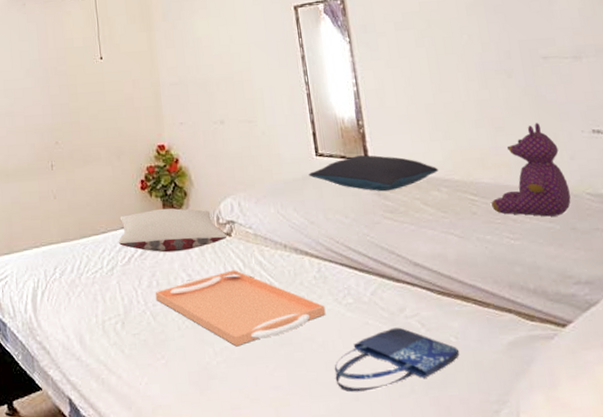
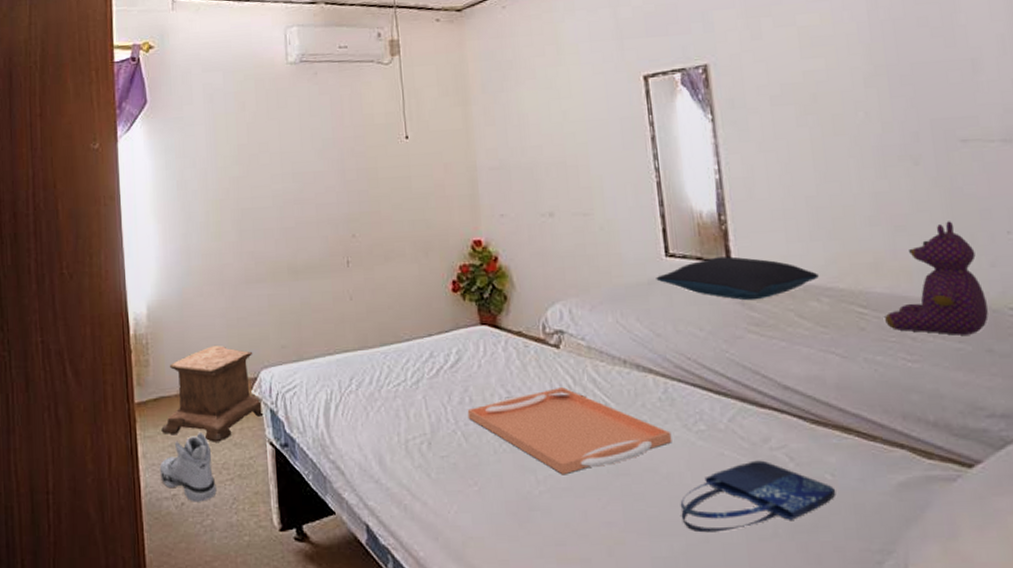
pillow: present [118,208,227,253] -> none [425,313,555,365]

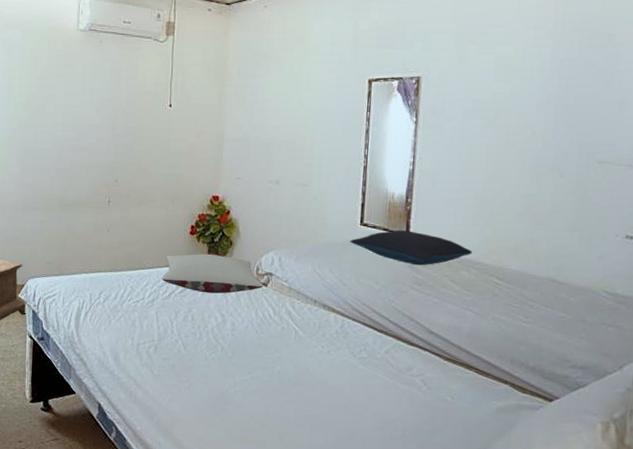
pillow: none [425,313,555,365] -> present [161,253,264,294]
serving tray: present [467,387,672,475] -> none [188,316,341,381]
shopping bag: present [680,460,836,533] -> none [337,382,453,431]
teddy bear: present [885,221,988,336] -> none [513,222,590,308]

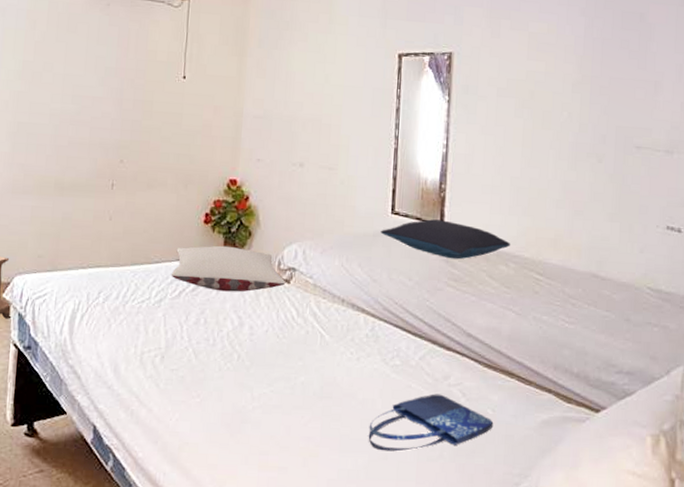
shopping bag: none [337,382,453,431] -> present [368,394,494,452]

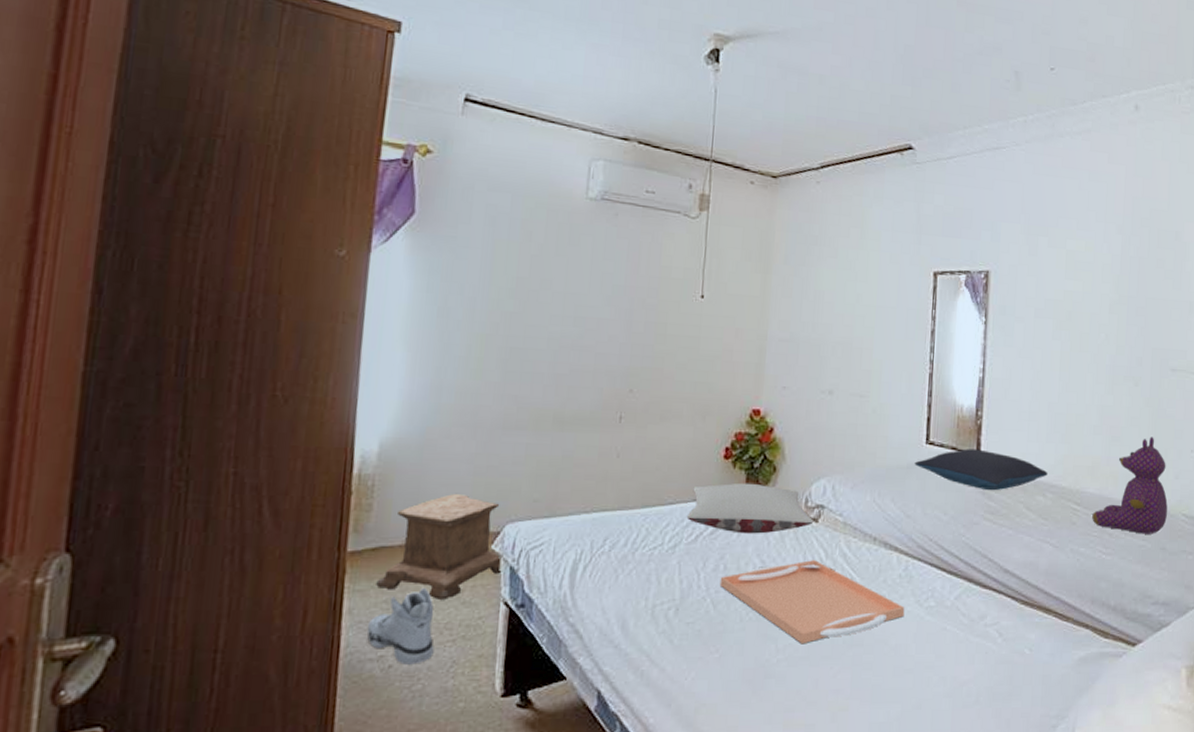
serving tray: none [200,318,372,394] -> present [719,560,905,645]
shopping bag: present [368,394,494,452] -> none [901,635,1031,700]
teddy bear: none [555,211,632,306] -> present [1092,437,1168,534]

